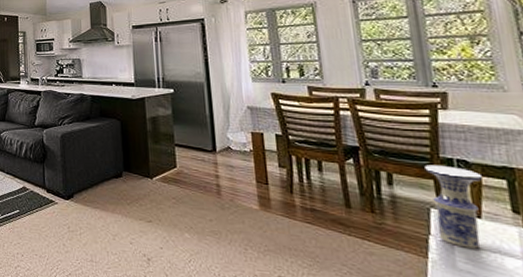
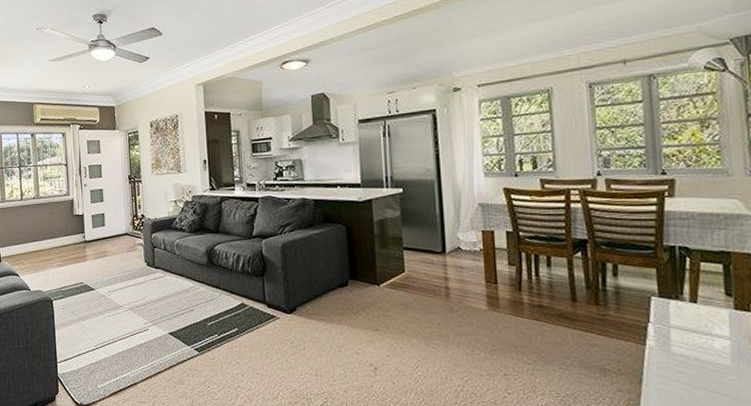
vase: present [424,165,482,249] -> none [649,253,700,332]

